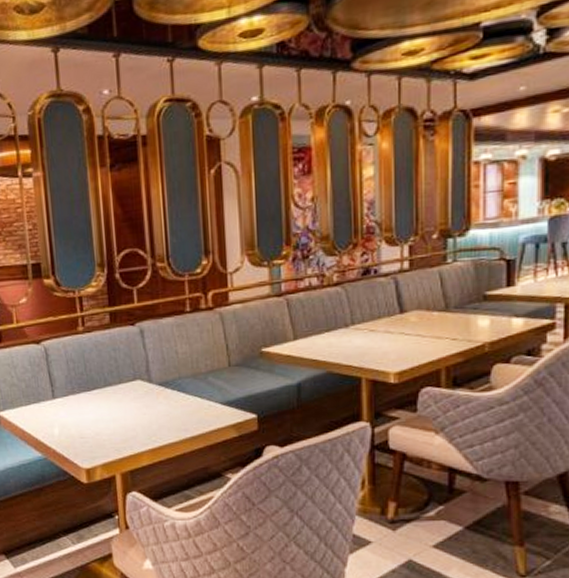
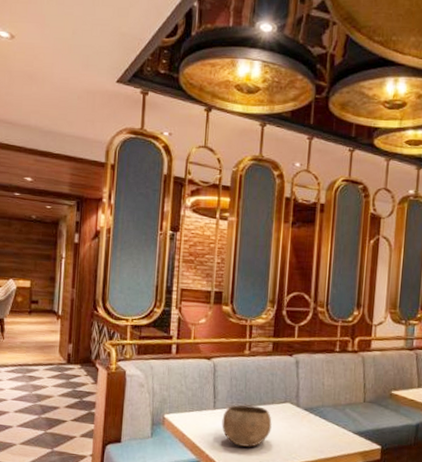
bowl: none [64,388,123,436] -> present [221,405,272,447]

